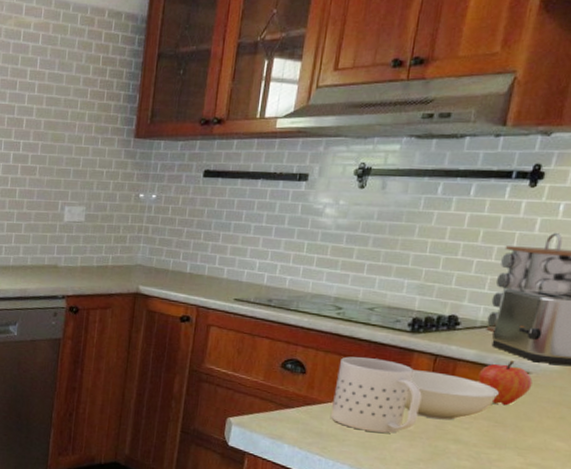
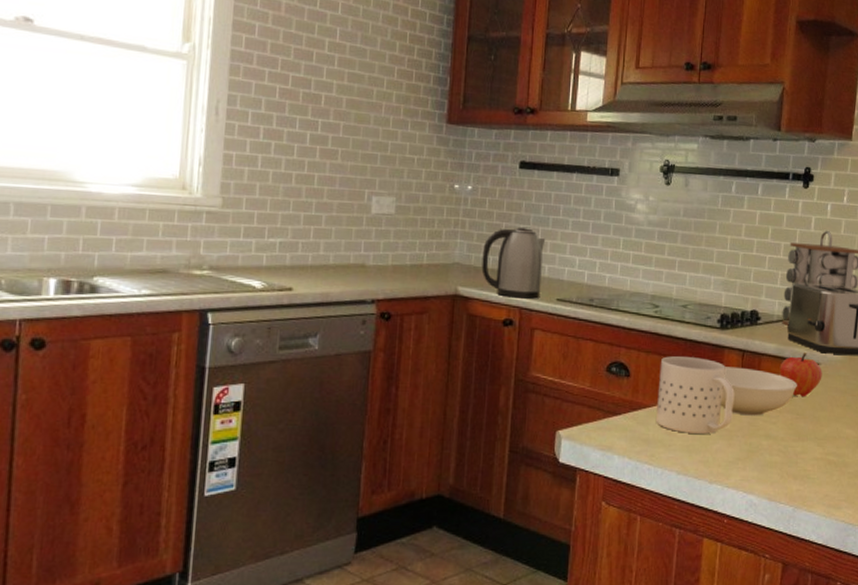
kettle: none [162,232,226,298] -> present [481,227,546,299]

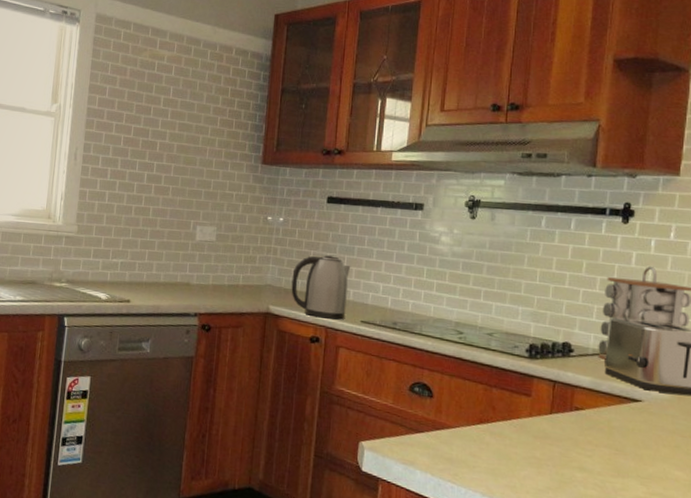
mug: present [655,356,735,434] -> none [459,381,545,460]
bowl: present [721,367,797,416] -> none [529,395,616,448]
fruit: present [779,353,822,397] -> none [595,388,646,434]

